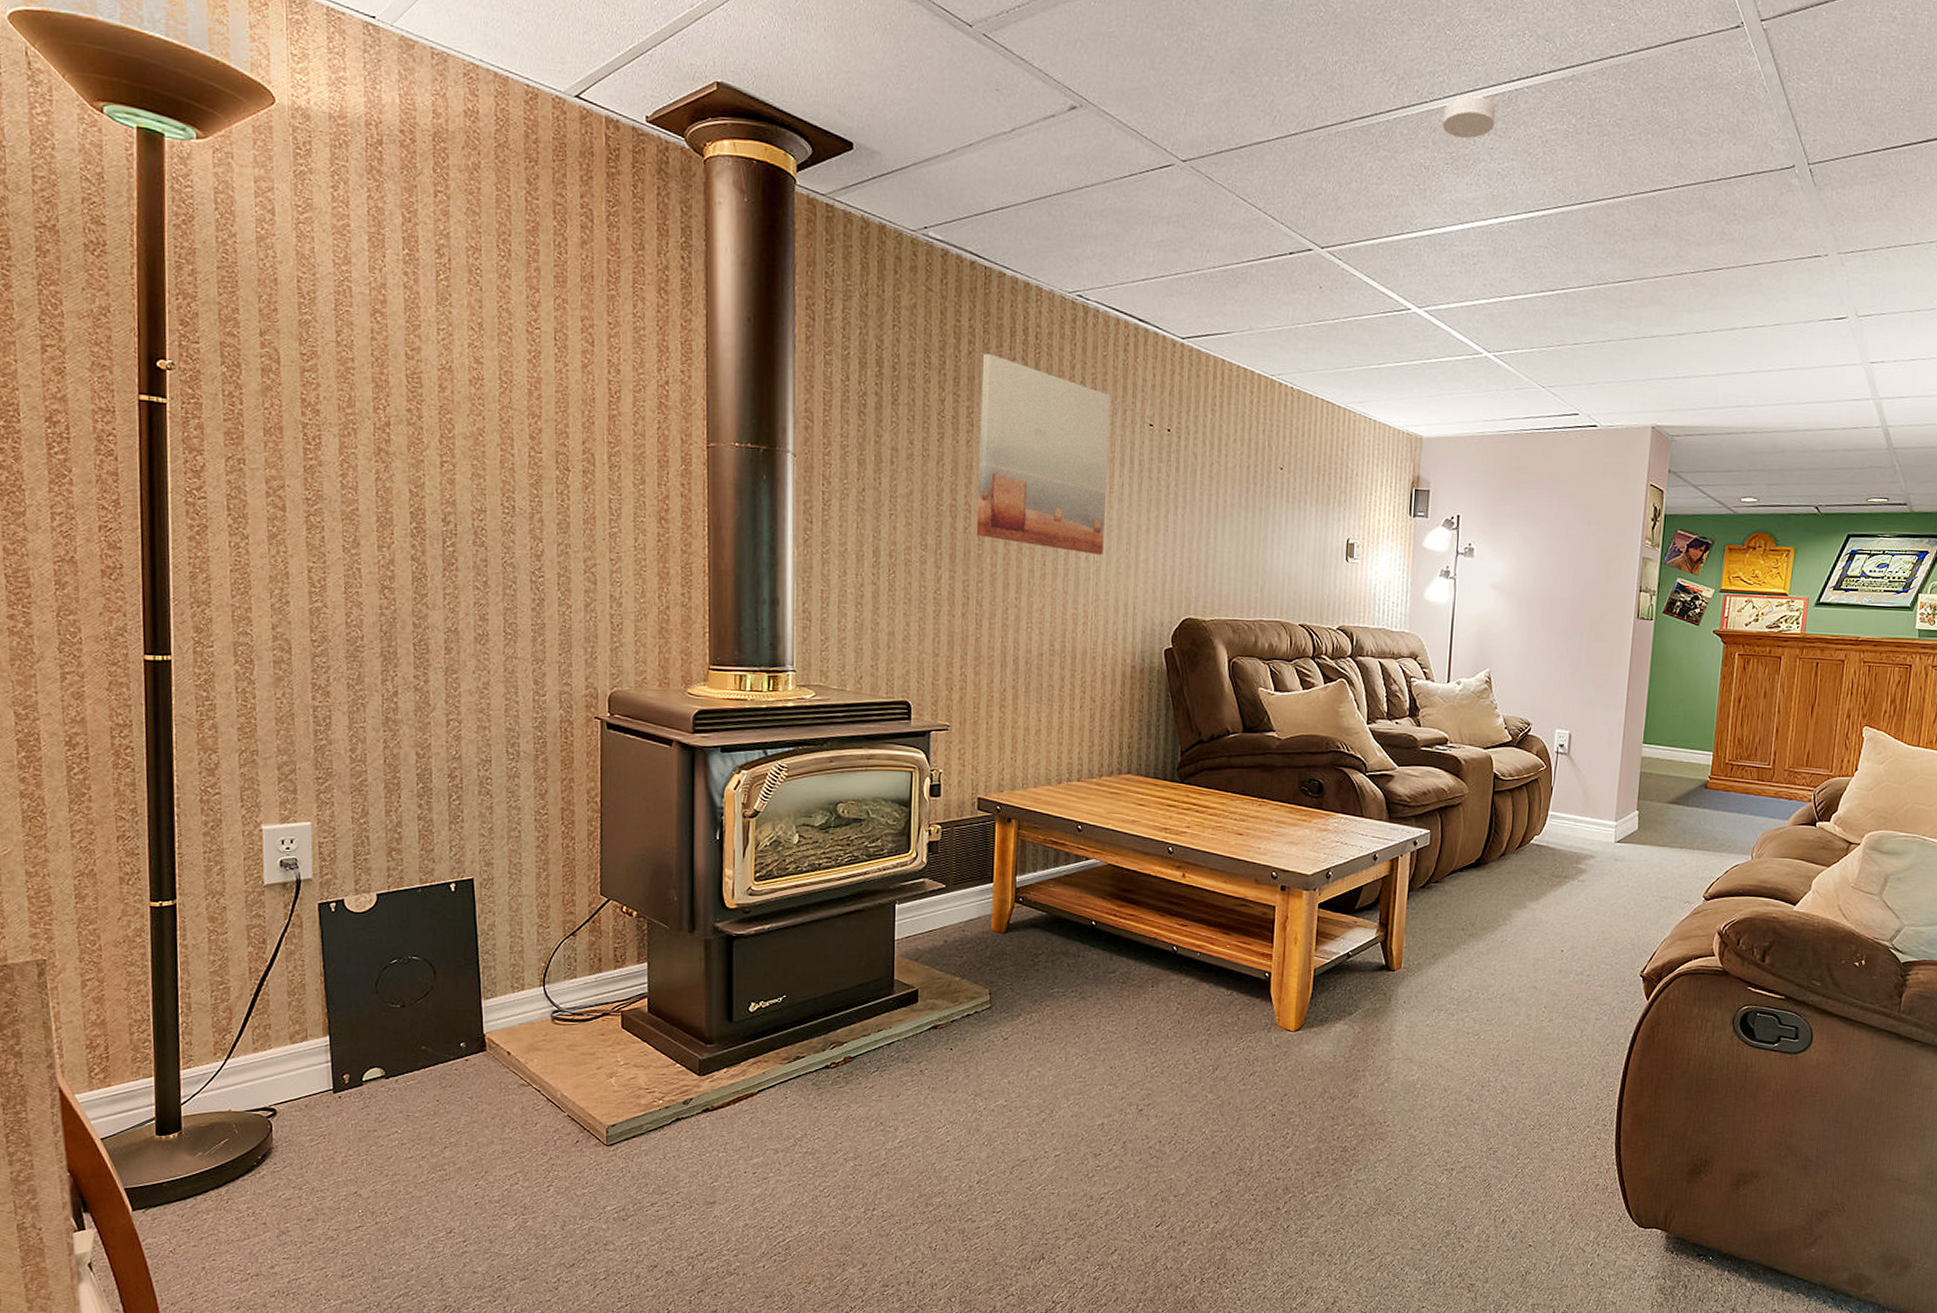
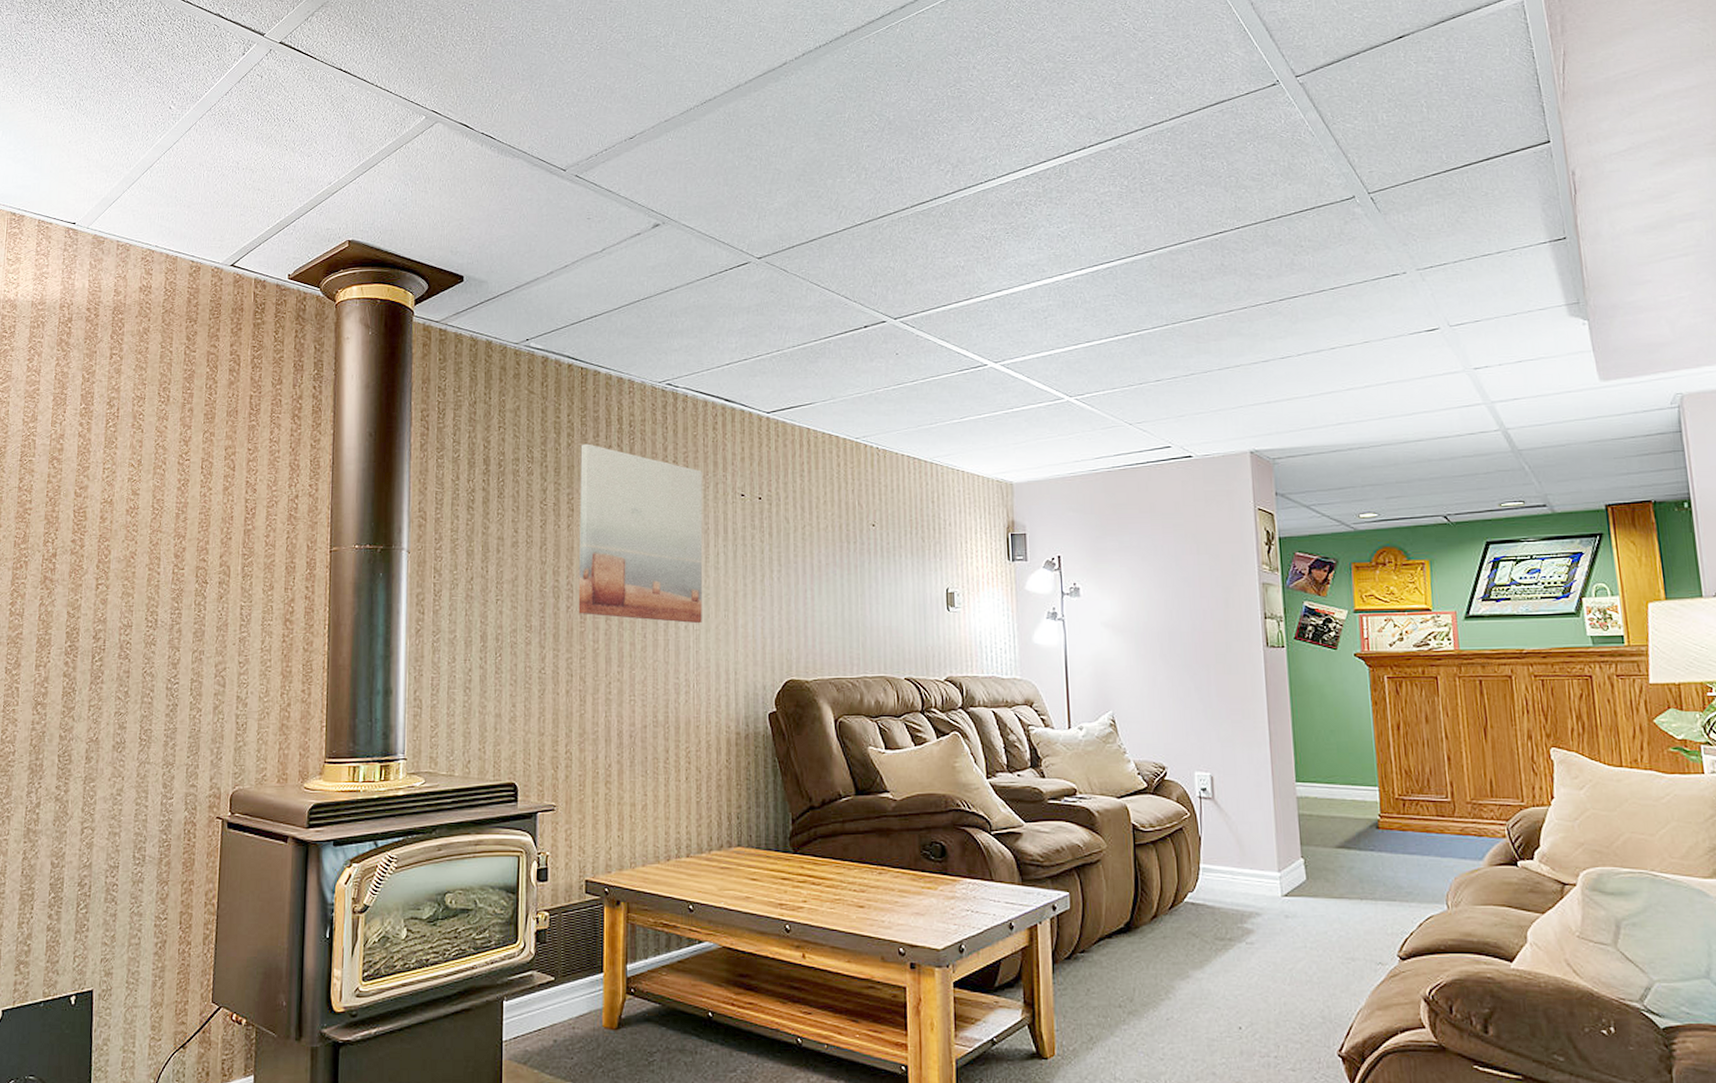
smoke detector: present [1442,94,1496,138] -> none [998,171,1050,209]

